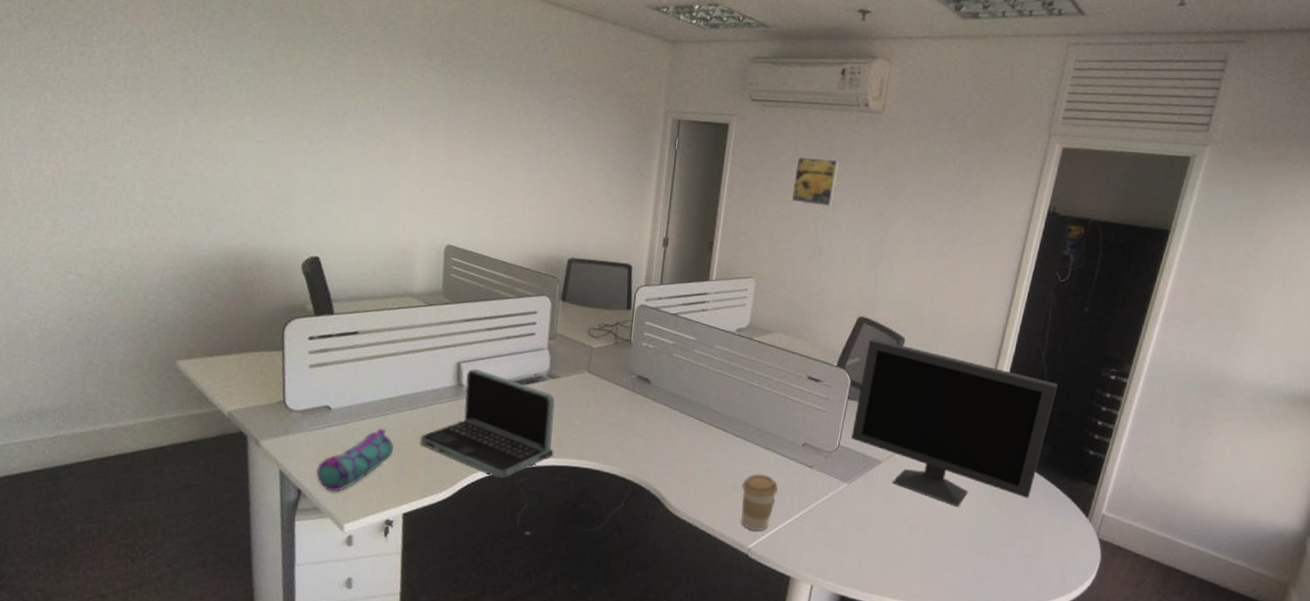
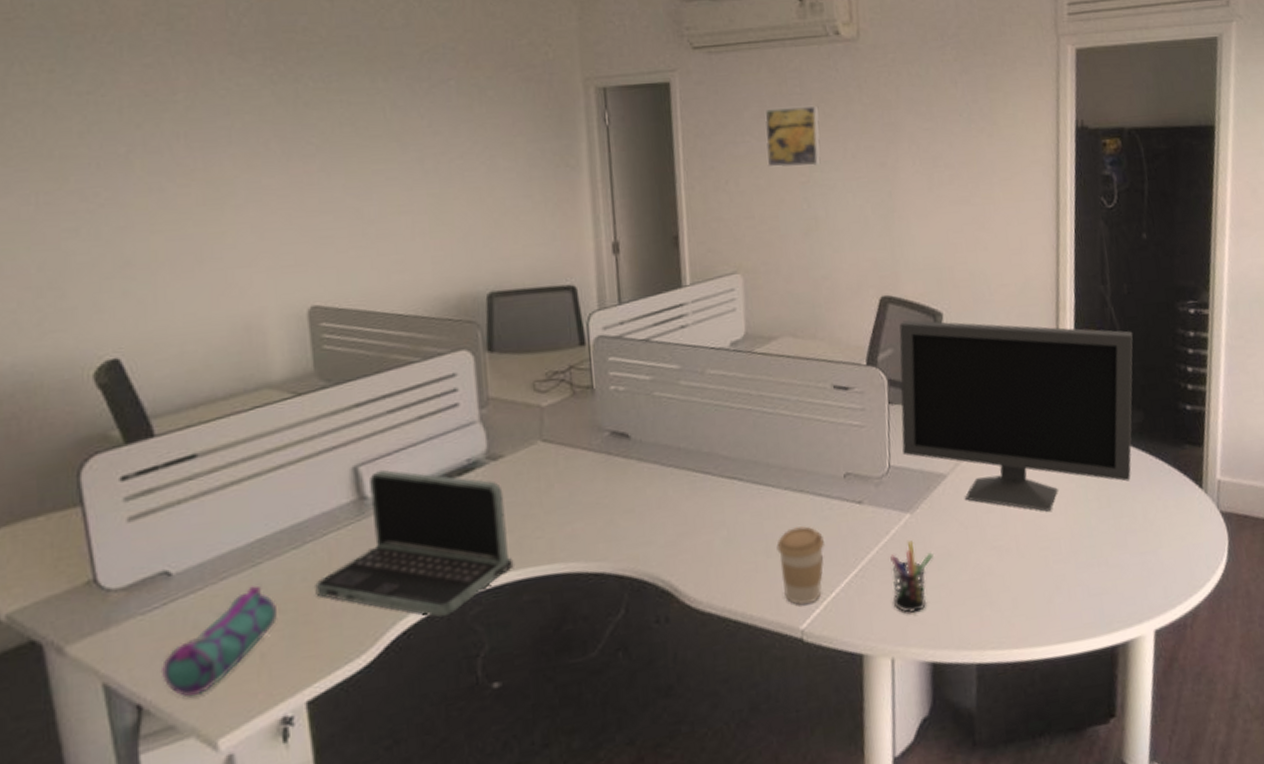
pen holder: none [820,504,859,557] -> present [890,541,934,614]

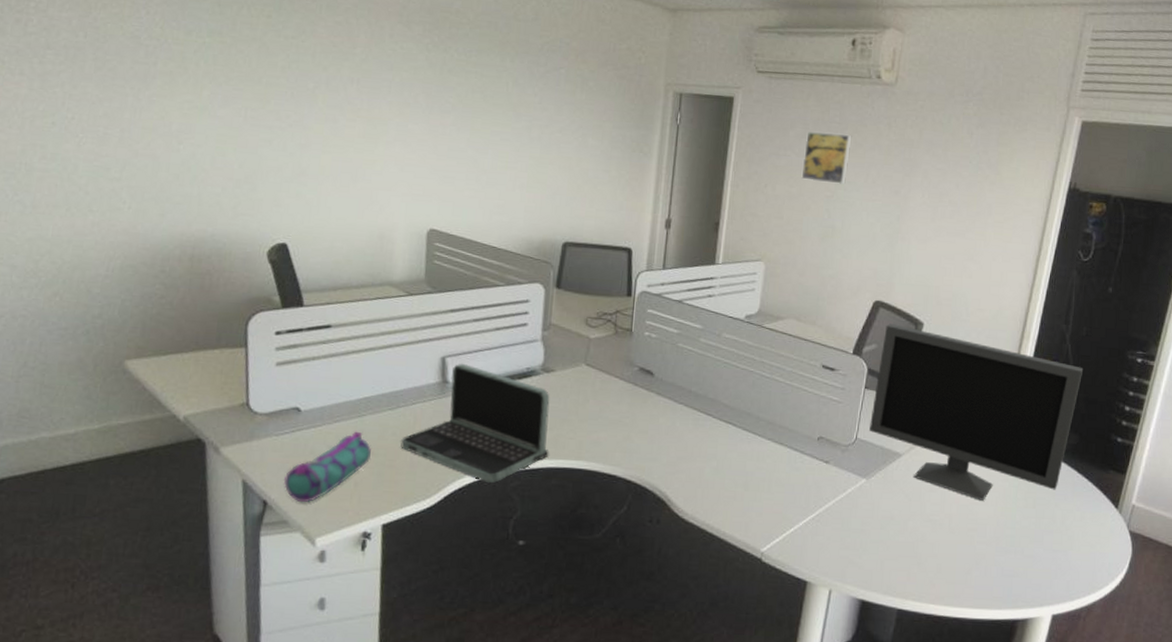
coffee cup: present [776,526,826,605] -> none [752,471,793,534]
pen holder: present [890,541,934,614] -> none [839,501,879,558]

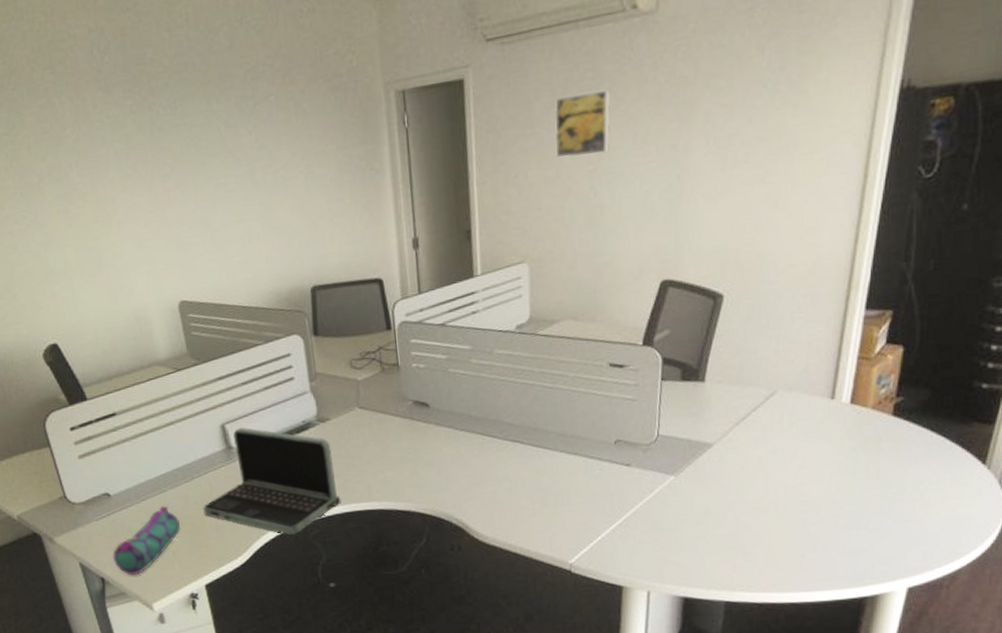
monitor: present [869,324,1084,501] -> none [672,302,933,479]

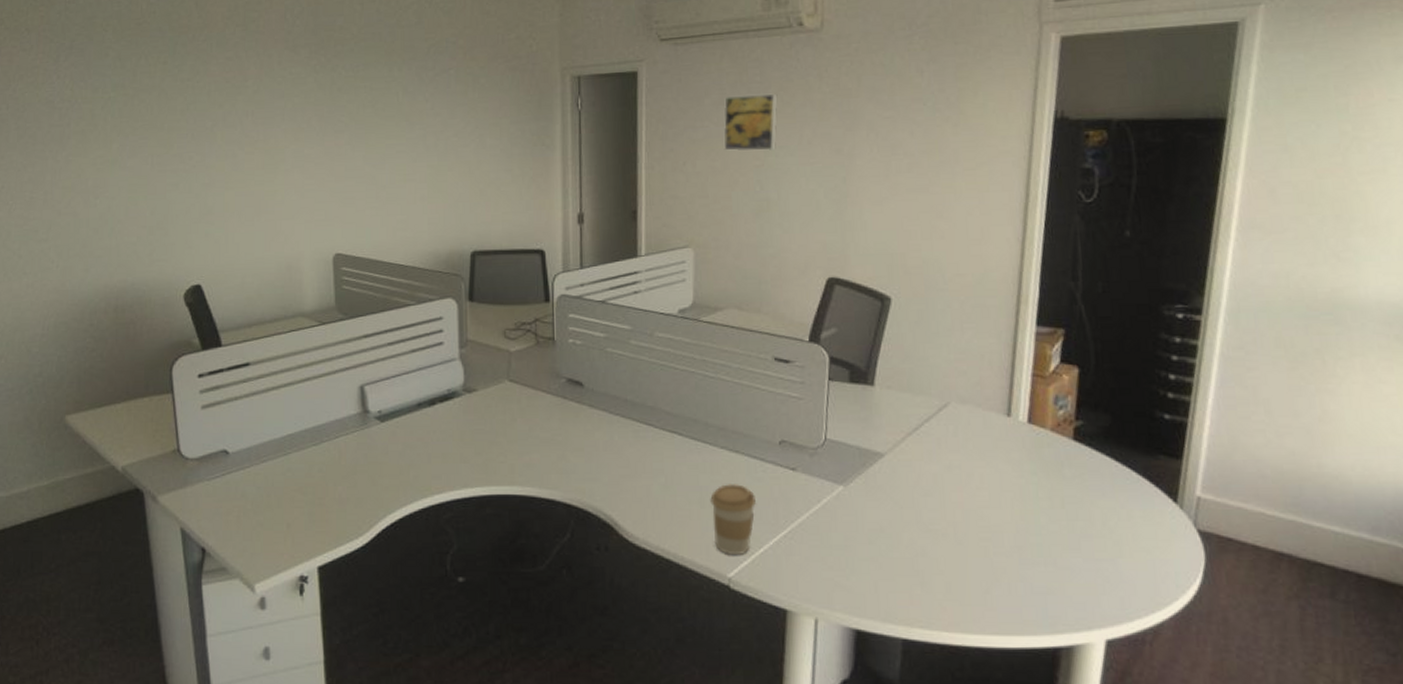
pencil case: present [112,506,181,576] -> none [218,470,300,548]
laptop: present [203,427,341,536] -> none [328,390,480,517]
coffee cup: none [551,482,595,545] -> present [710,484,757,556]

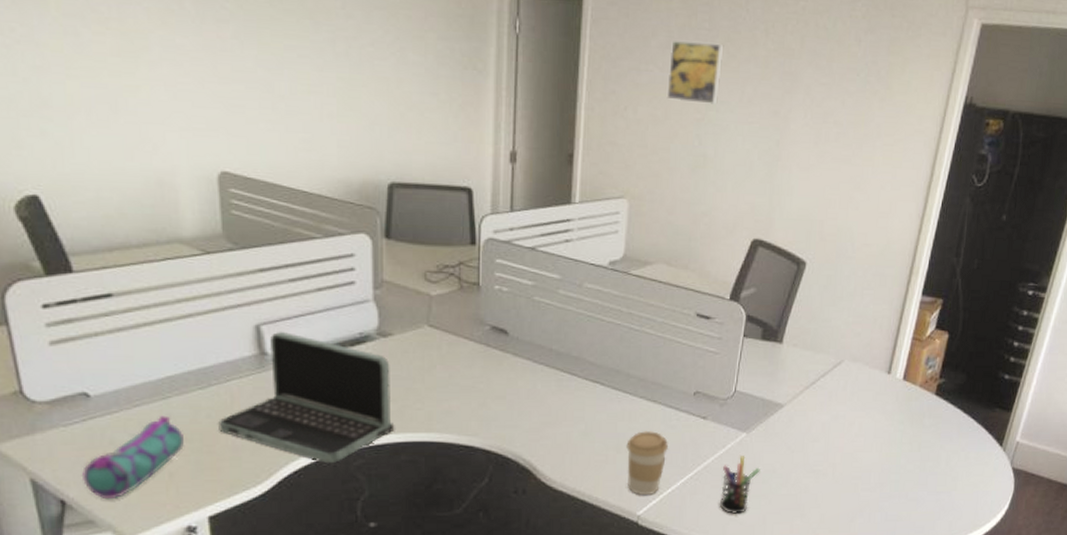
pencil case: none [218,470,300,548] -> present [81,415,184,500]
laptop: none [328,390,480,517] -> present [218,331,395,464]
pen holder: none [820,512,865,579] -> present [719,456,760,514]

